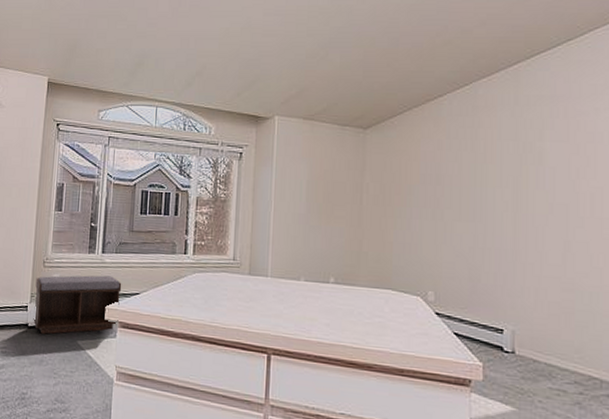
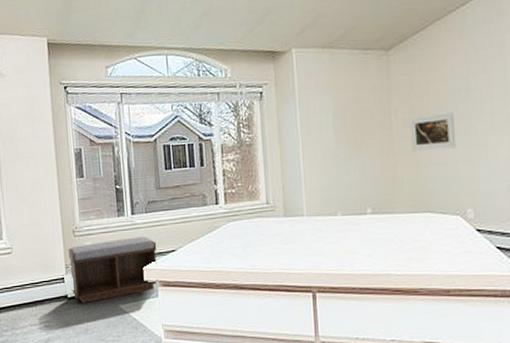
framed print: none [379,194,424,230] -> present [409,112,457,151]

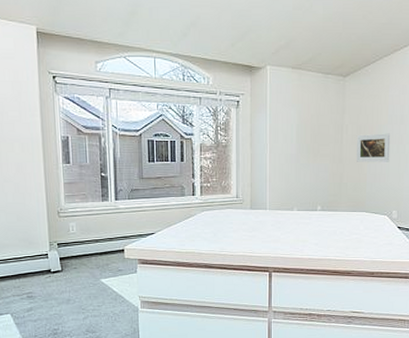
bench: present [68,236,158,303] -> none [52,220,138,277]

